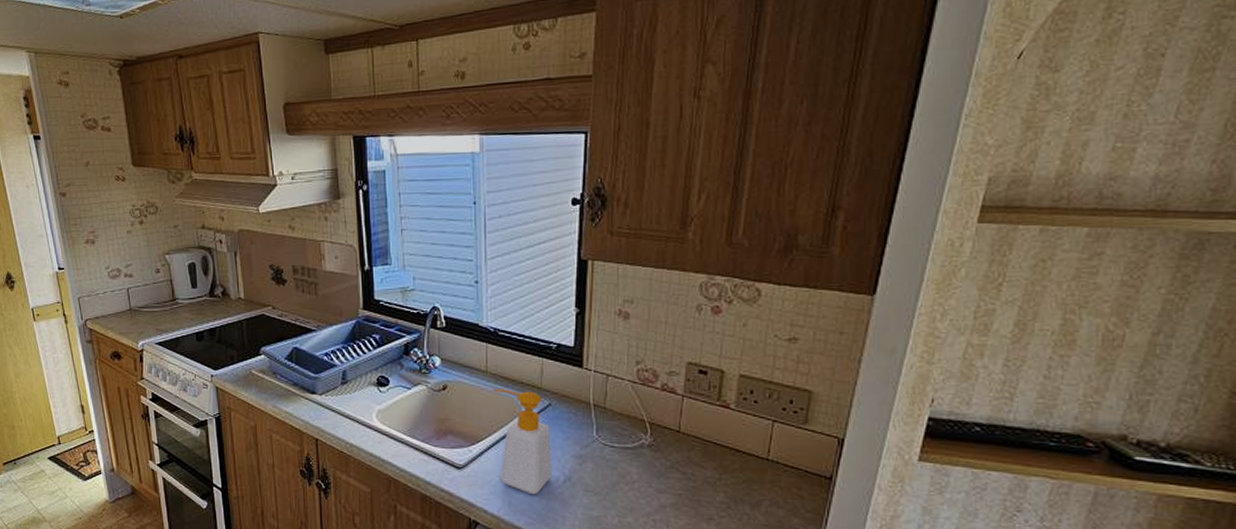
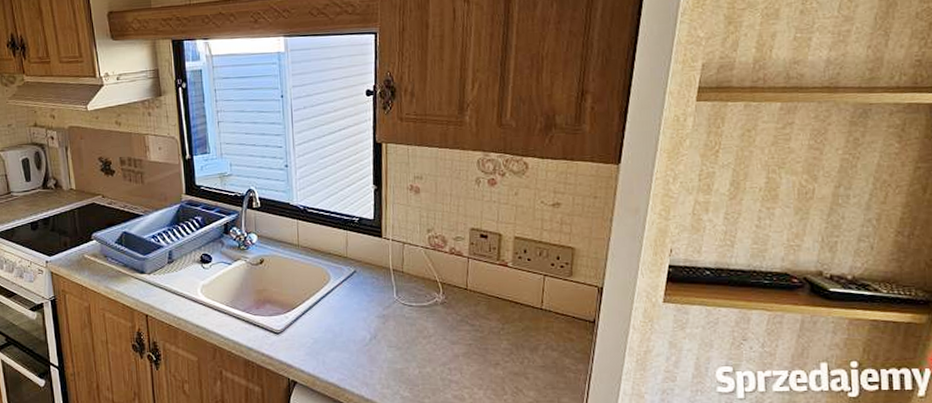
soap bottle: present [493,389,551,495] -> none [305,260,359,354]

